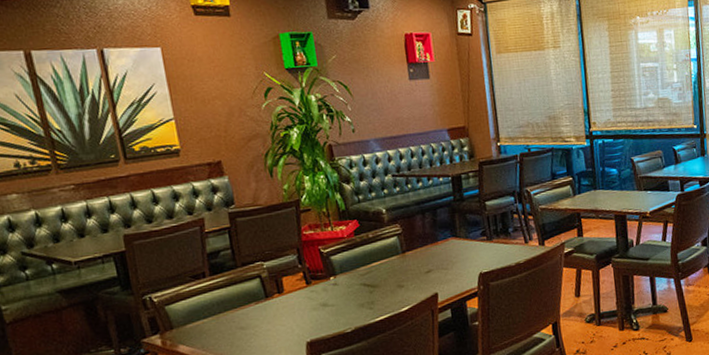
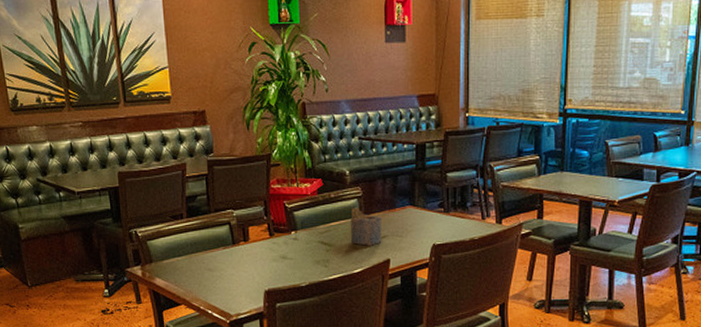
napkin holder: none [392,244,428,283] -> present [351,206,382,246]

